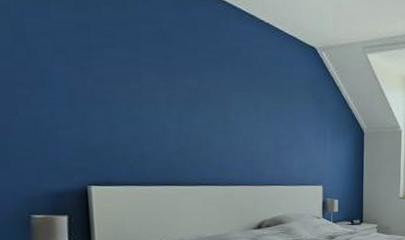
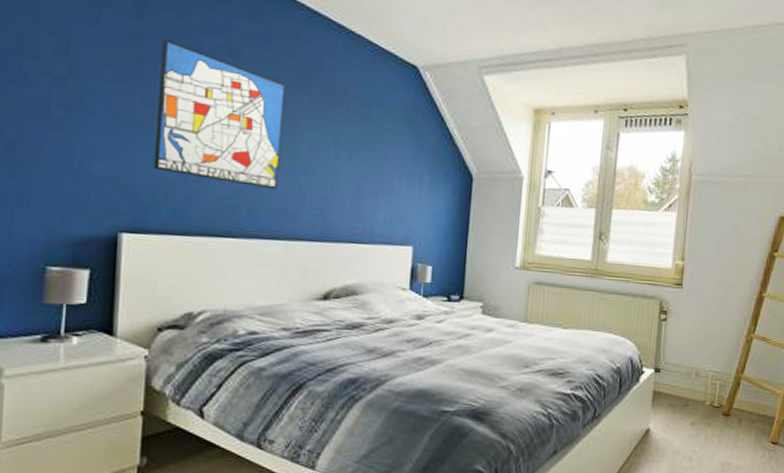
wall art: none [105,28,214,147] -> present [153,38,285,190]

